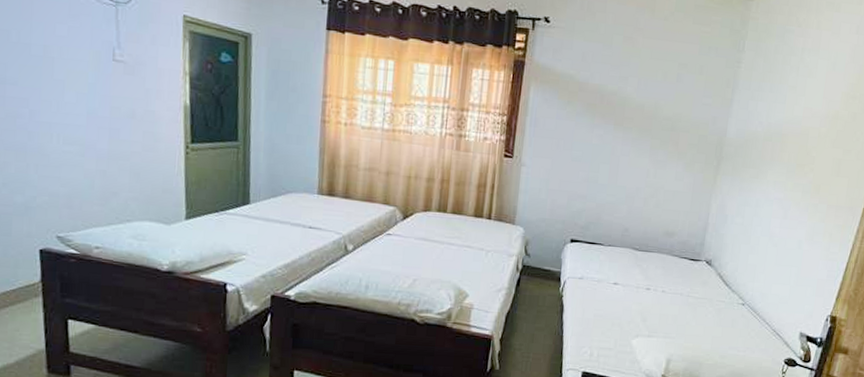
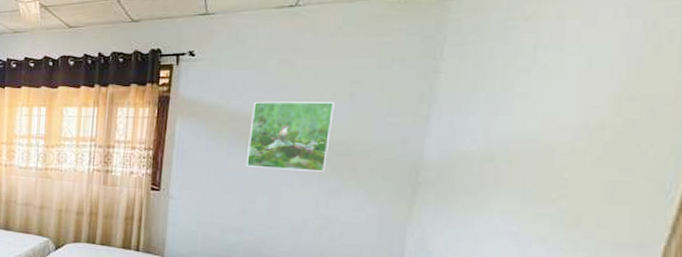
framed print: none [591,74,666,145] -> present [245,101,335,172]

